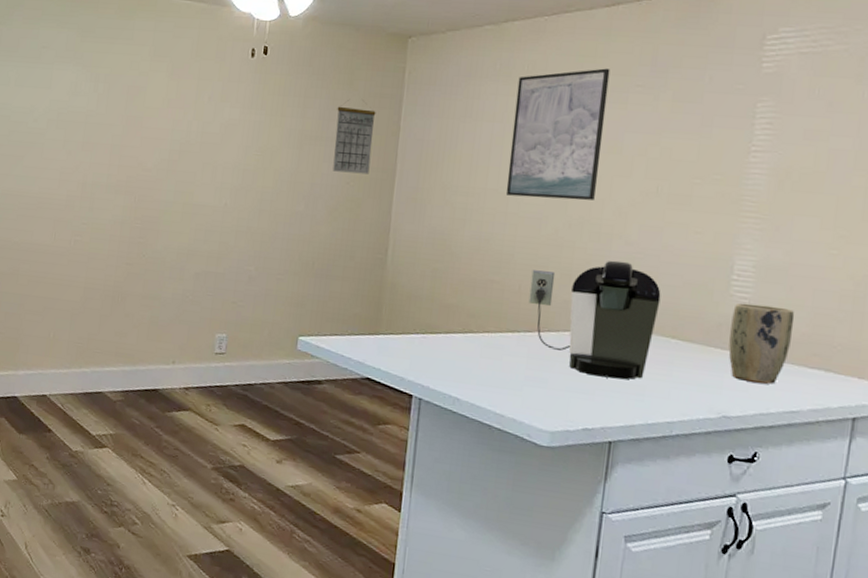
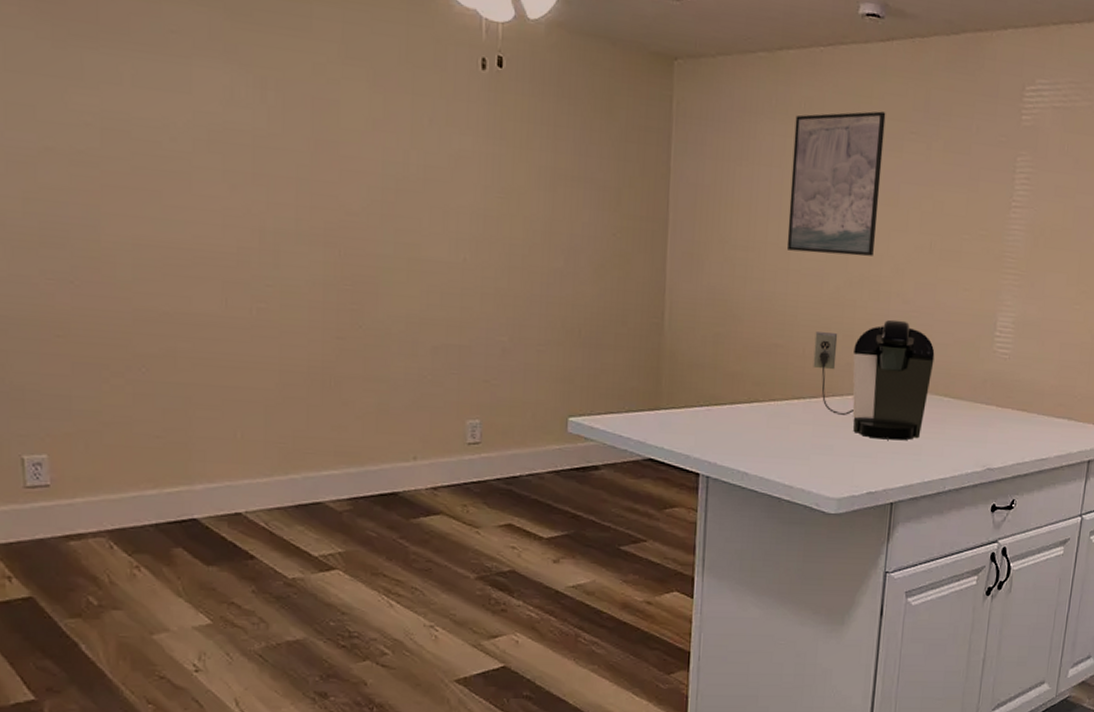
calendar: present [332,100,376,175] -> none [595,132,642,225]
plant pot: present [728,303,795,384] -> none [992,358,1046,435]

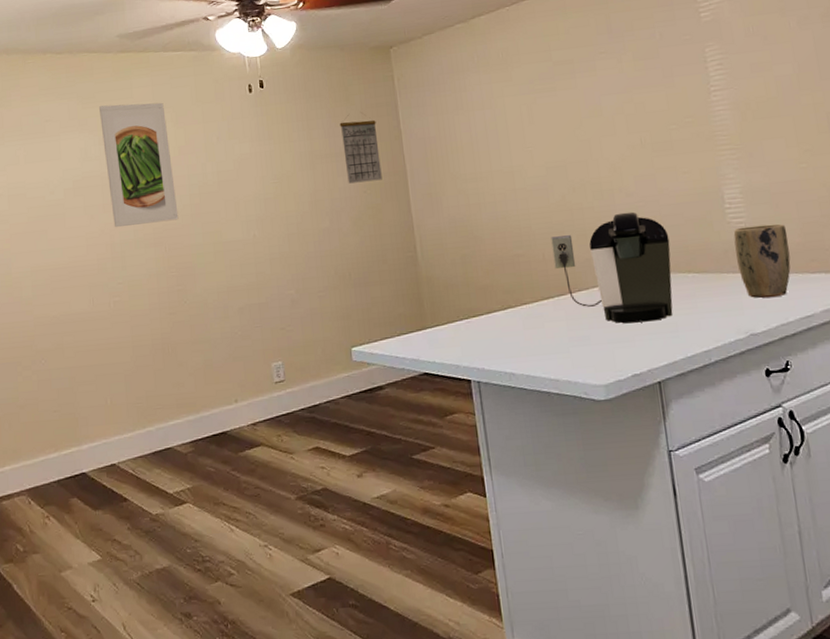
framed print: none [257,31,363,218] -> present [98,102,179,228]
calendar: none [595,132,642,225] -> present [339,112,382,184]
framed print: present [786,111,886,256] -> none [496,42,589,173]
plant pot: none [992,358,1046,435] -> present [733,223,791,298]

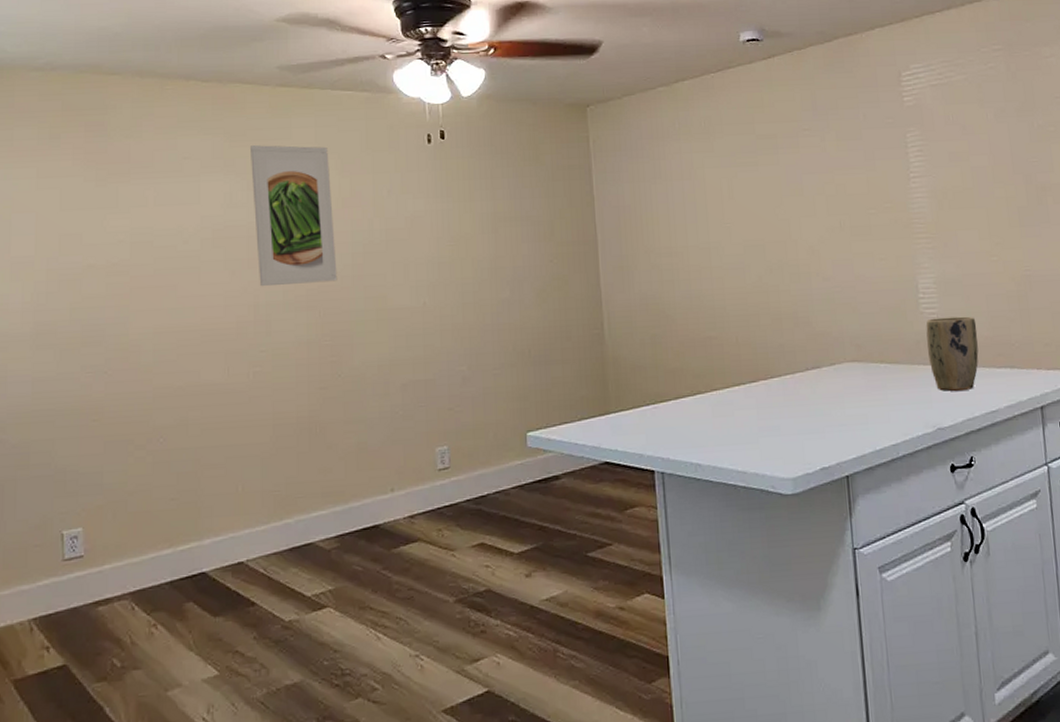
calendar: present [339,112,382,184] -> none [527,174,571,251]
coffee maker: present [551,211,674,324] -> none [745,297,864,414]

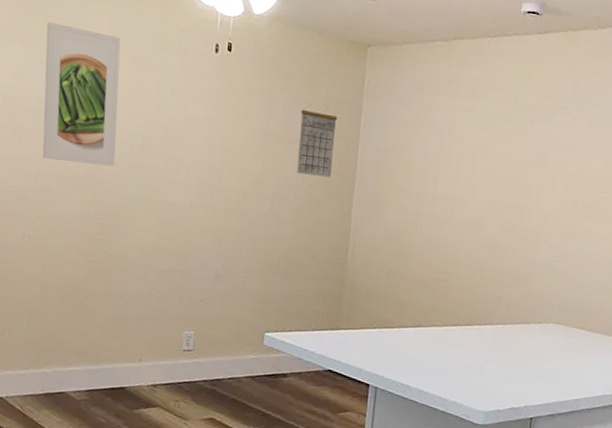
calendar: none [527,174,571,251] -> present [296,104,338,178]

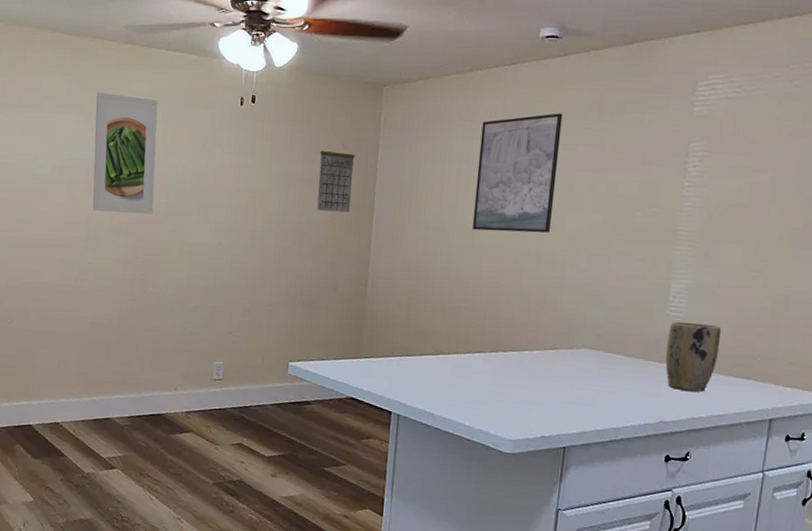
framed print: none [452,90,541,209] -> present [472,113,563,233]

